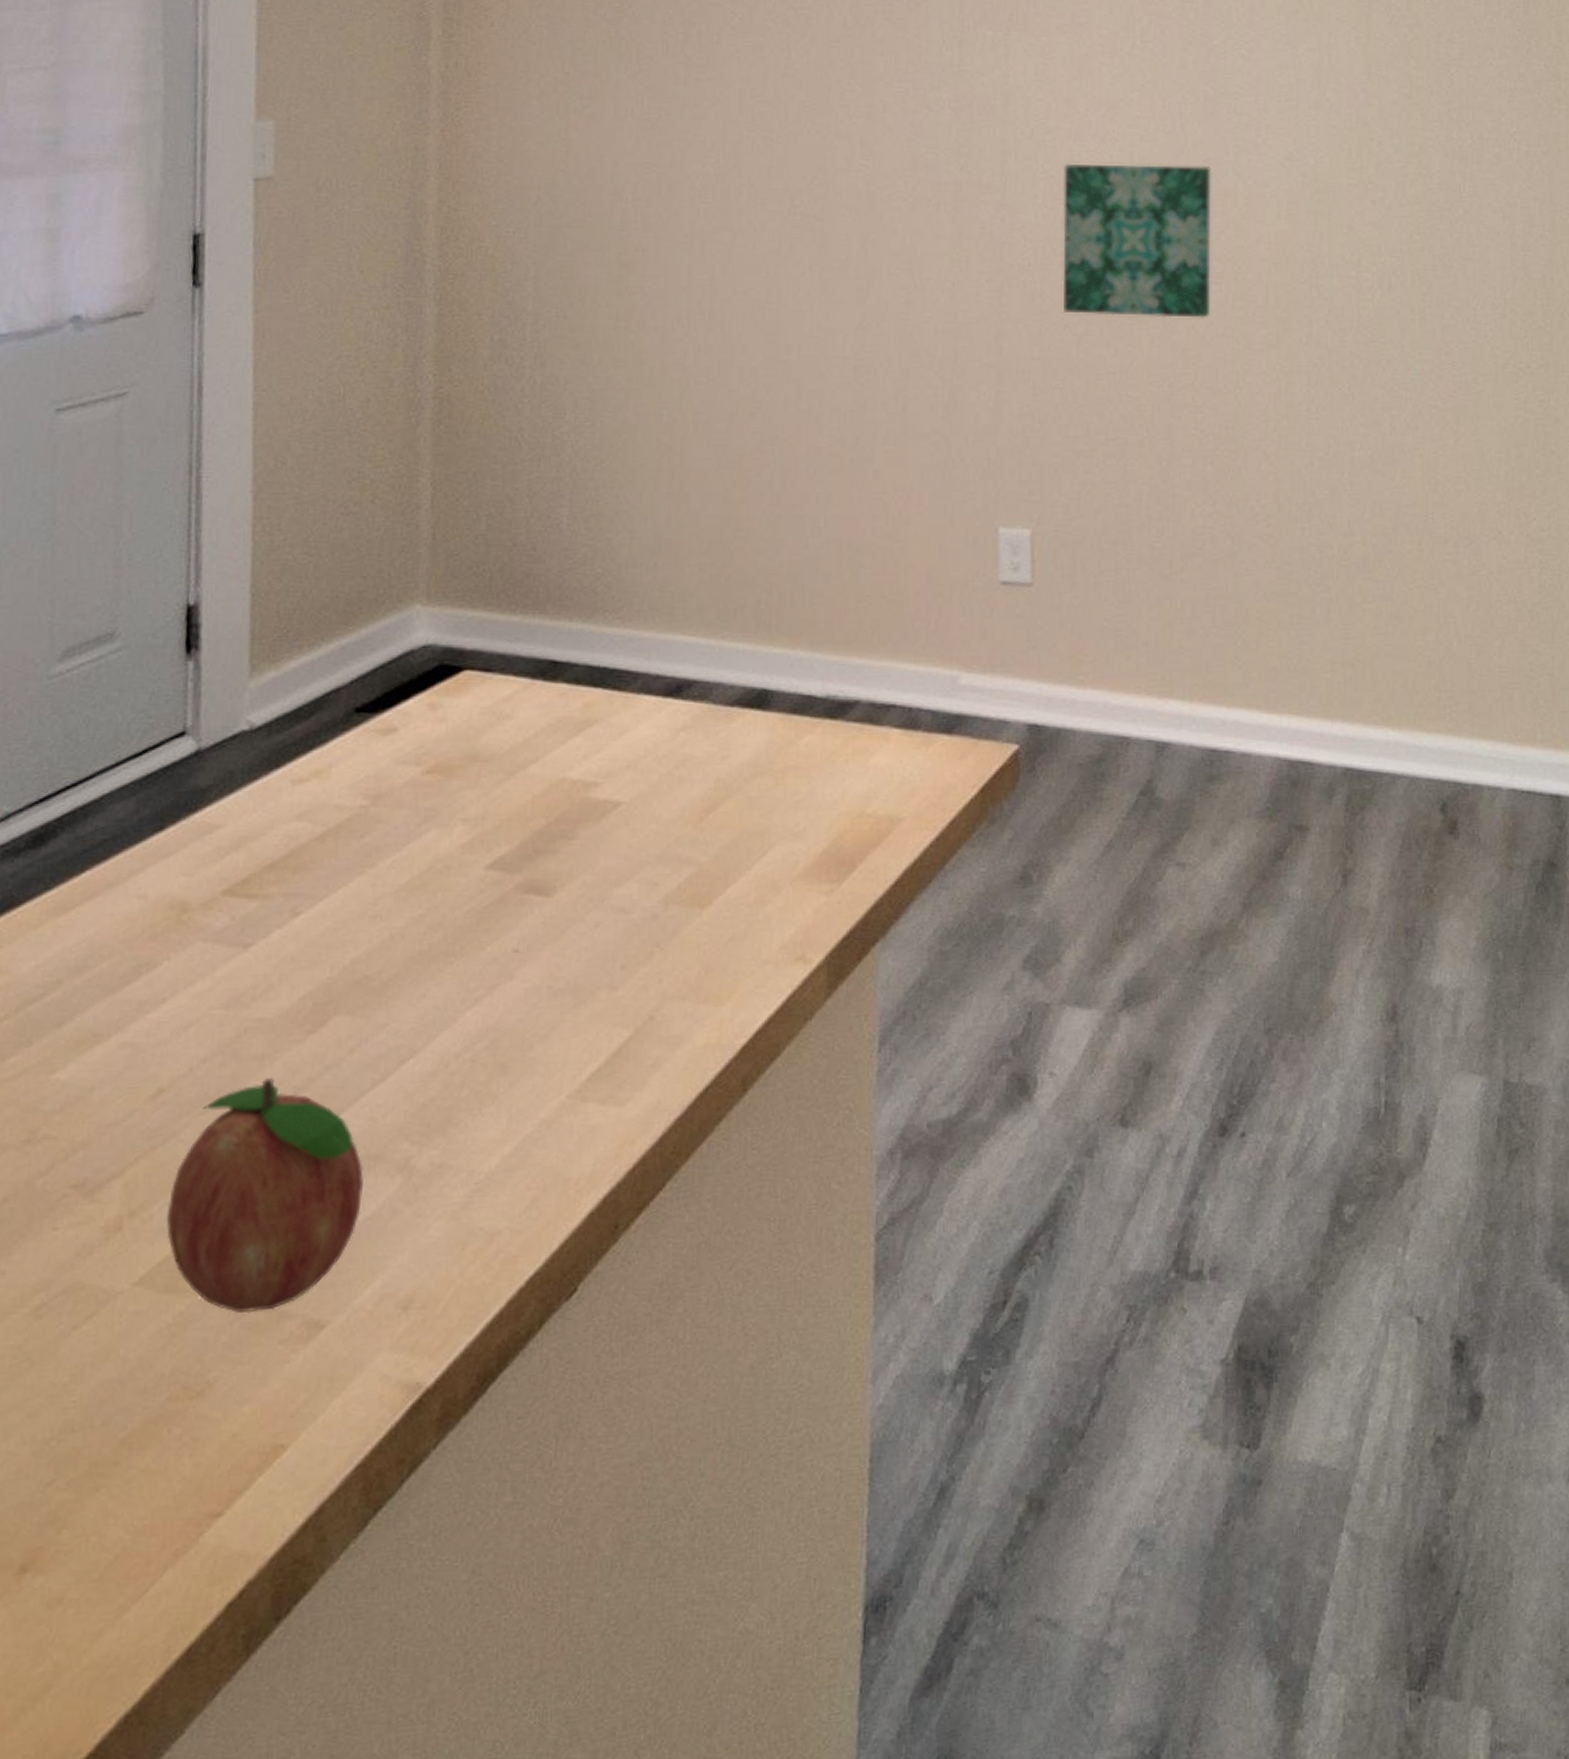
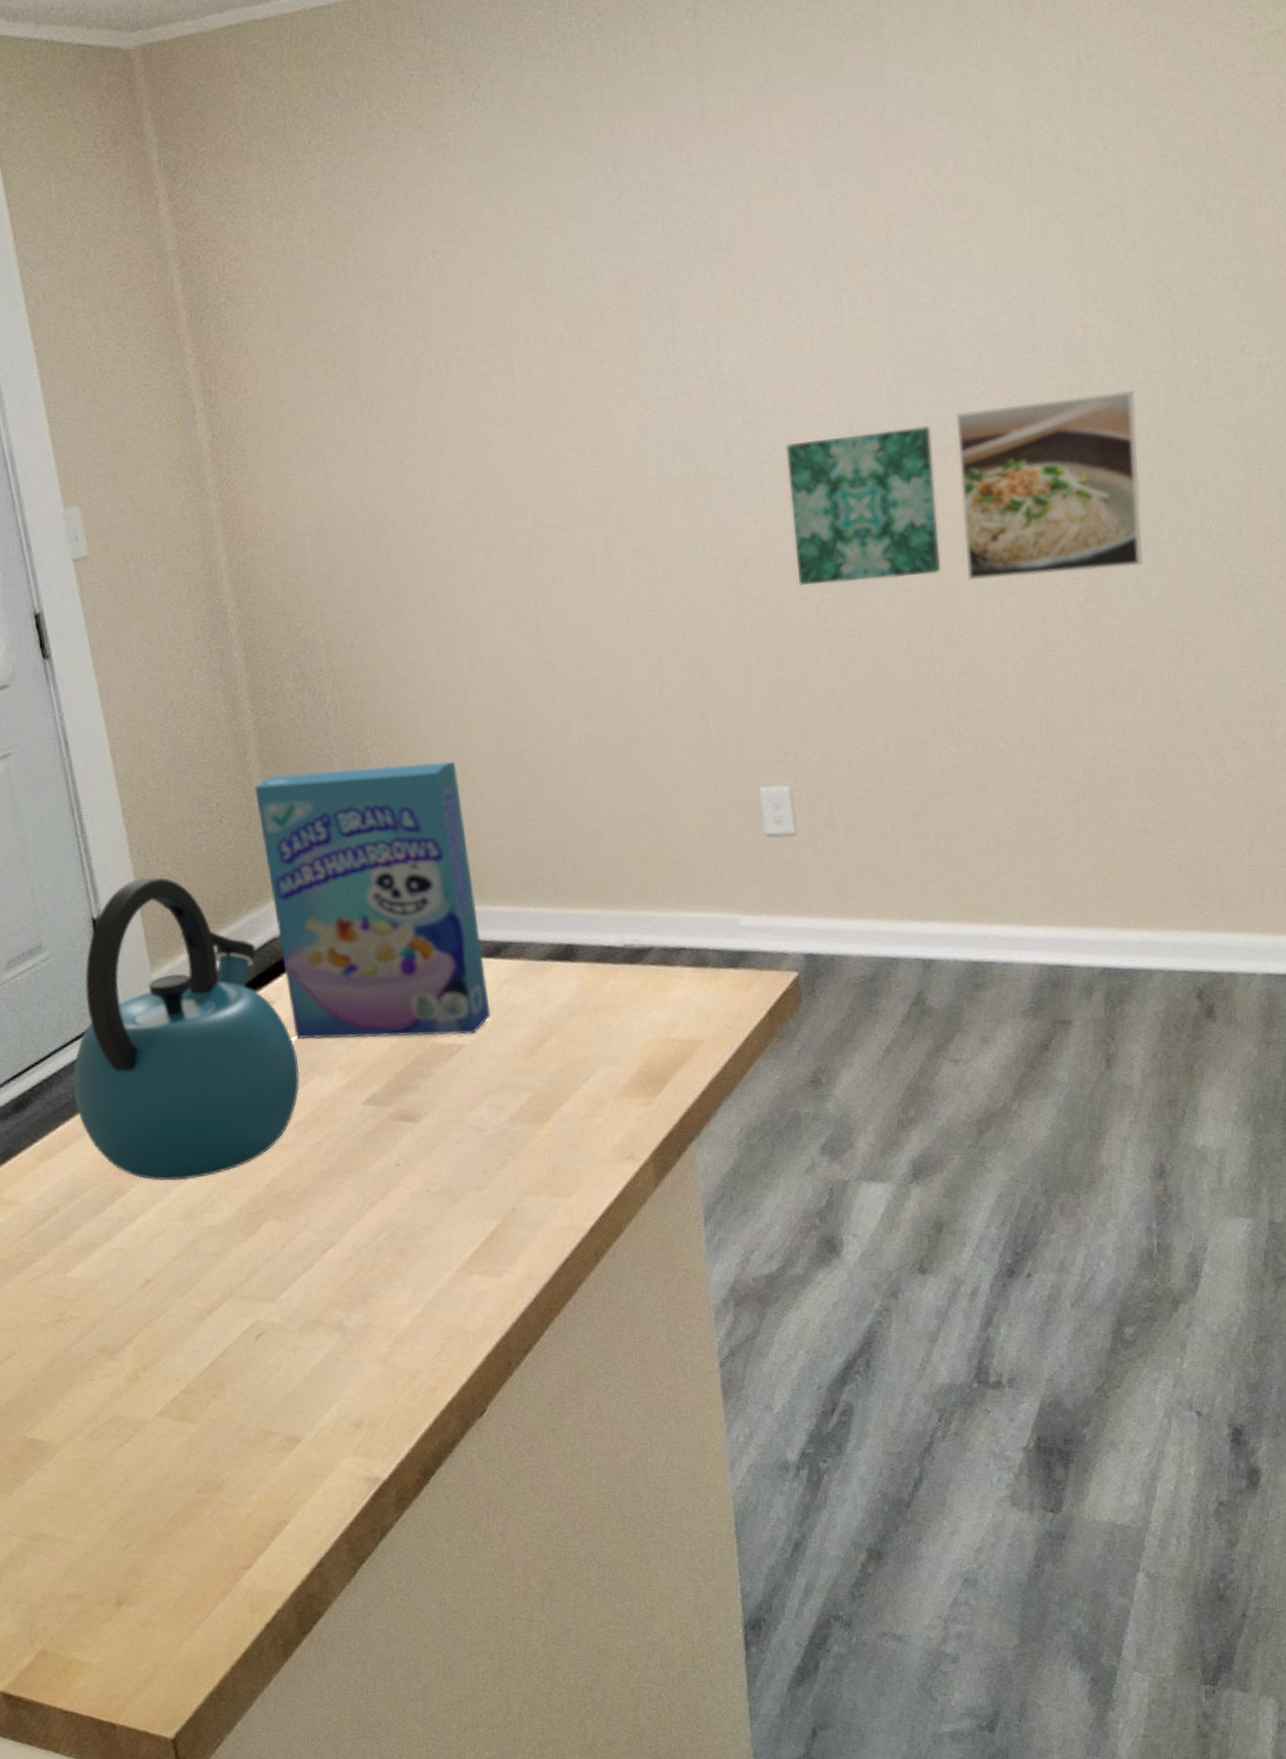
kettle: none [114,560,415,955] -> present [73,877,300,1181]
fruit: present [166,1078,364,1314] -> none [169,1268,312,1433]
cereal box: none [415,454,664,789] -> present [254,761,491,1040]
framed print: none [1236,157,1411,336] -> present [956,389,1144,581]

